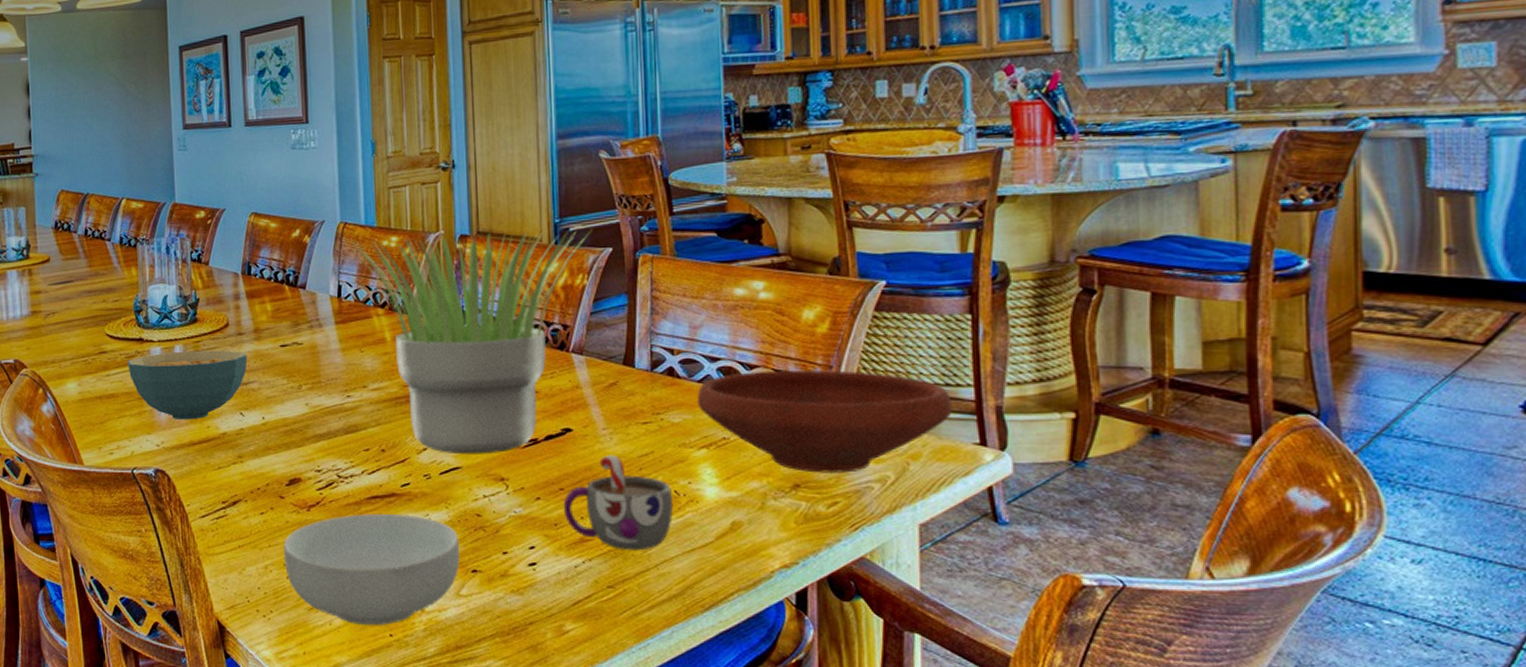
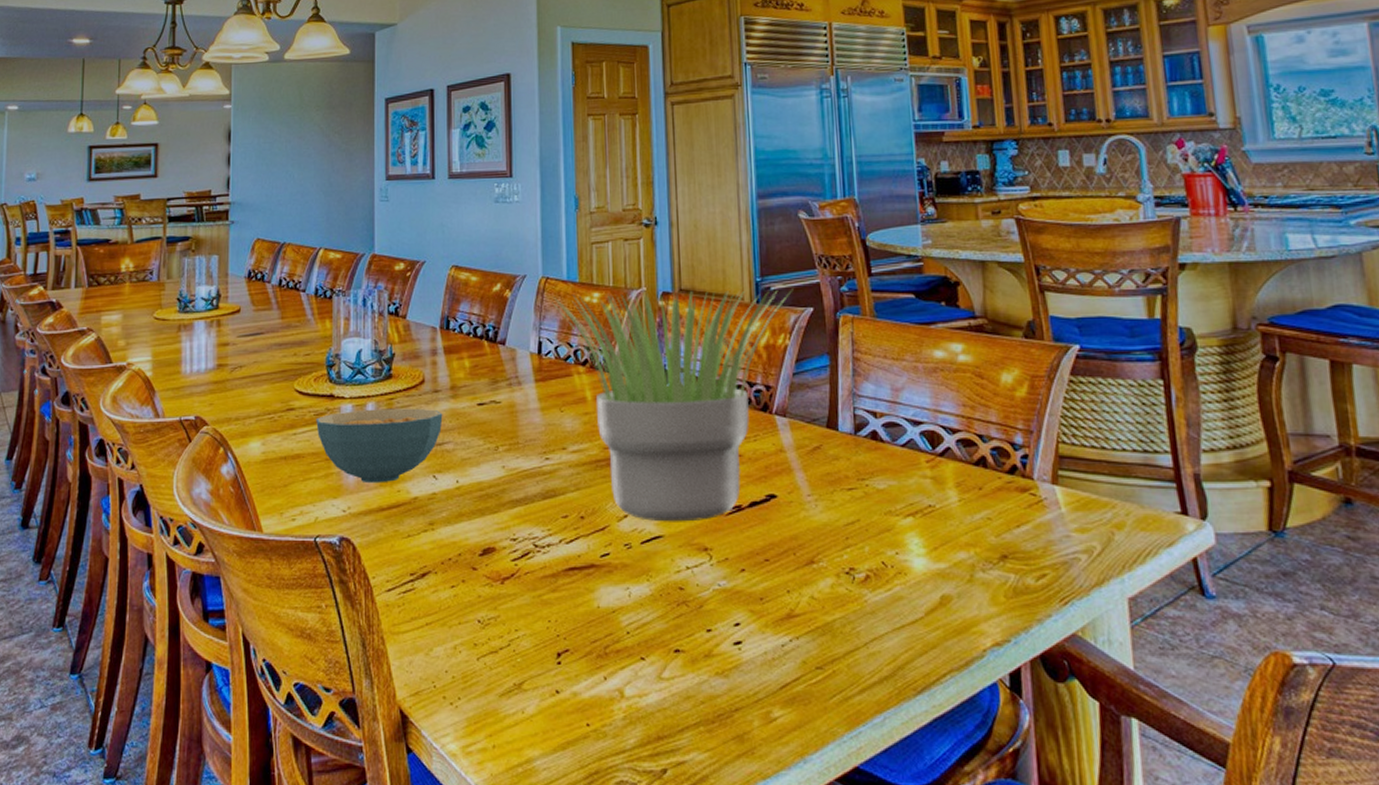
cereal bowl: present [284,514,460,626] -> none [475,588,662,714]
mug: present [563,455,673,551] -> none [768,523,881,627]
bowl: present [696,370,952,473] -> none [901,435,1152,543]

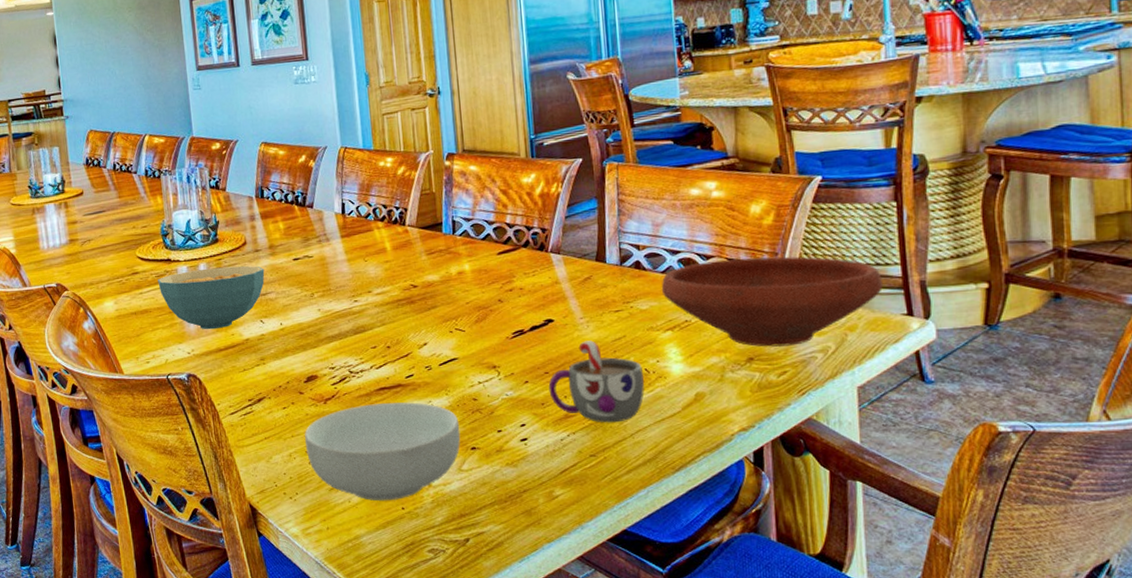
cereal bowl: none [475,588,662,714] -> present [305,402,461,501]
potted plant: present [552,288,793,522] -> none [351,143,564,347]
mug: none [768,523,881,627] -> present [548,340,644,423]
bowl: none [901,435,1152,543] -> present [661,256,883,347]

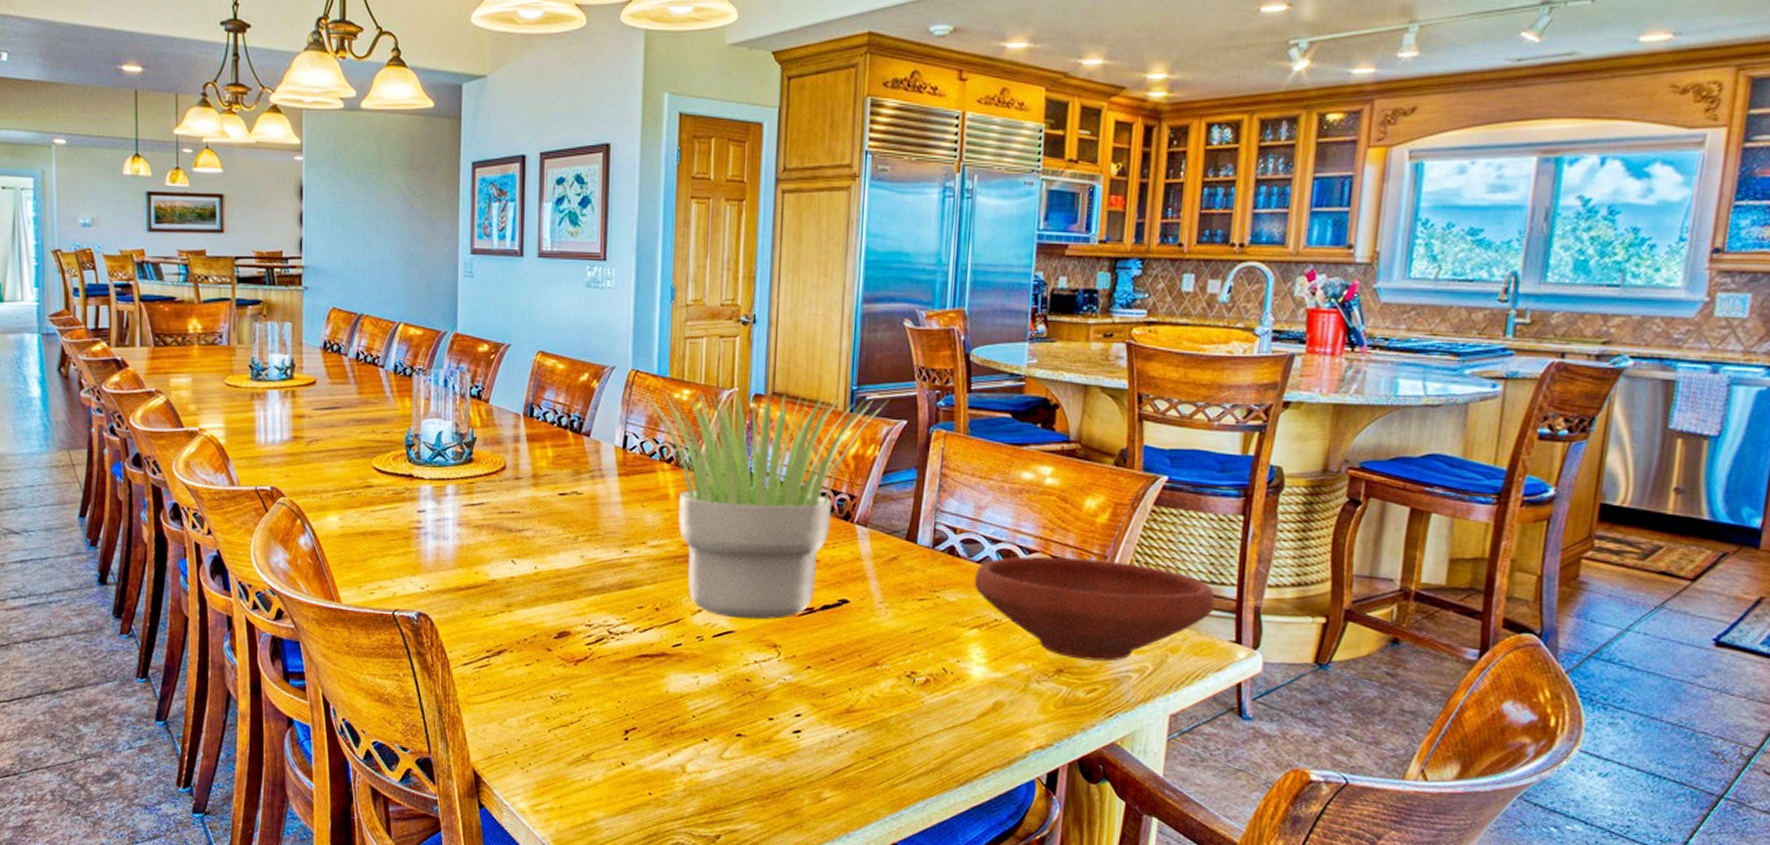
cereal bowl: present [158,265,265,330] -> none [395,491,524,564]
cereal bowl: present [305,402,461,501] -> none [547,672,727,784]
potted plant: none [351,143,564,347] -> present [640,390,889,620]
mug: present [548,340,644,423] -> none [832,629,940,725]

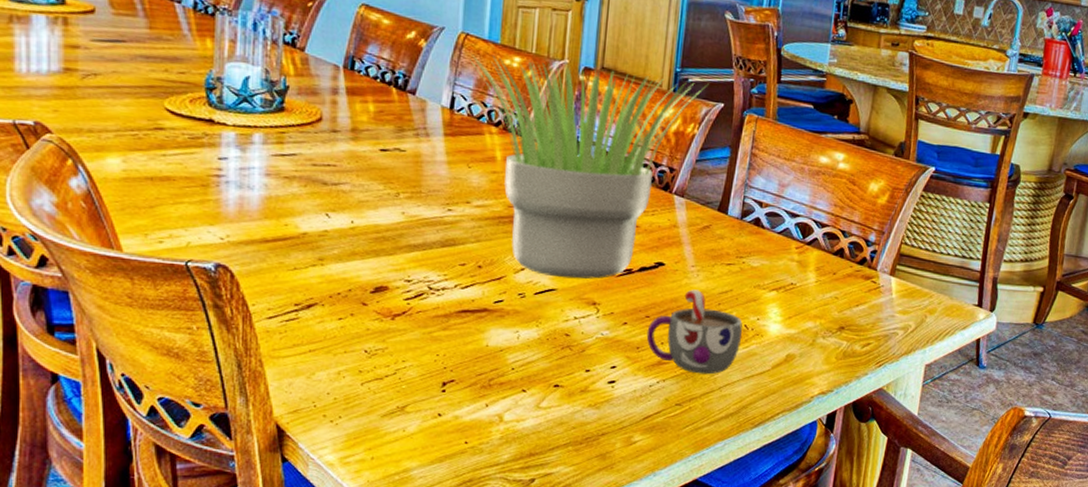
mug: none [832,629,940,725] -> present [646,289,743,375]
bowl: present [973,556,1215,662] -> none [774,229,965,321]

